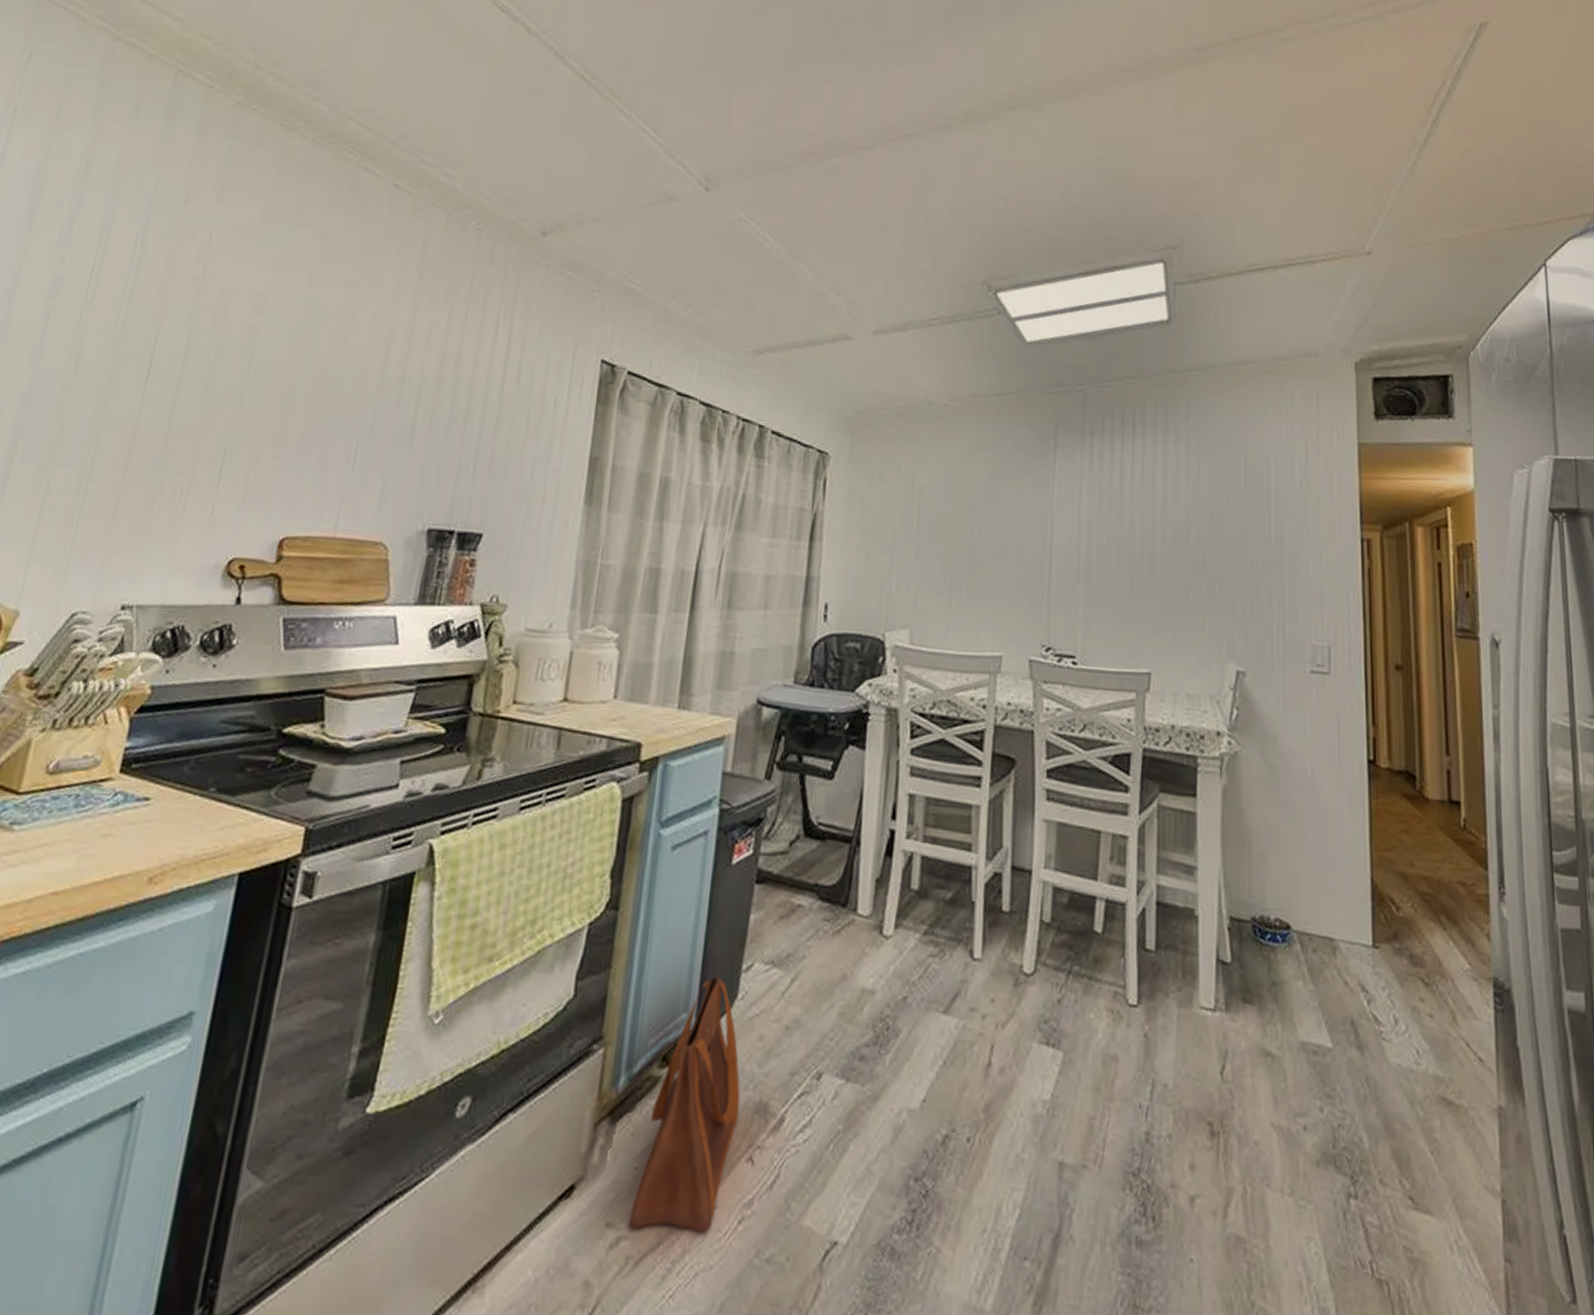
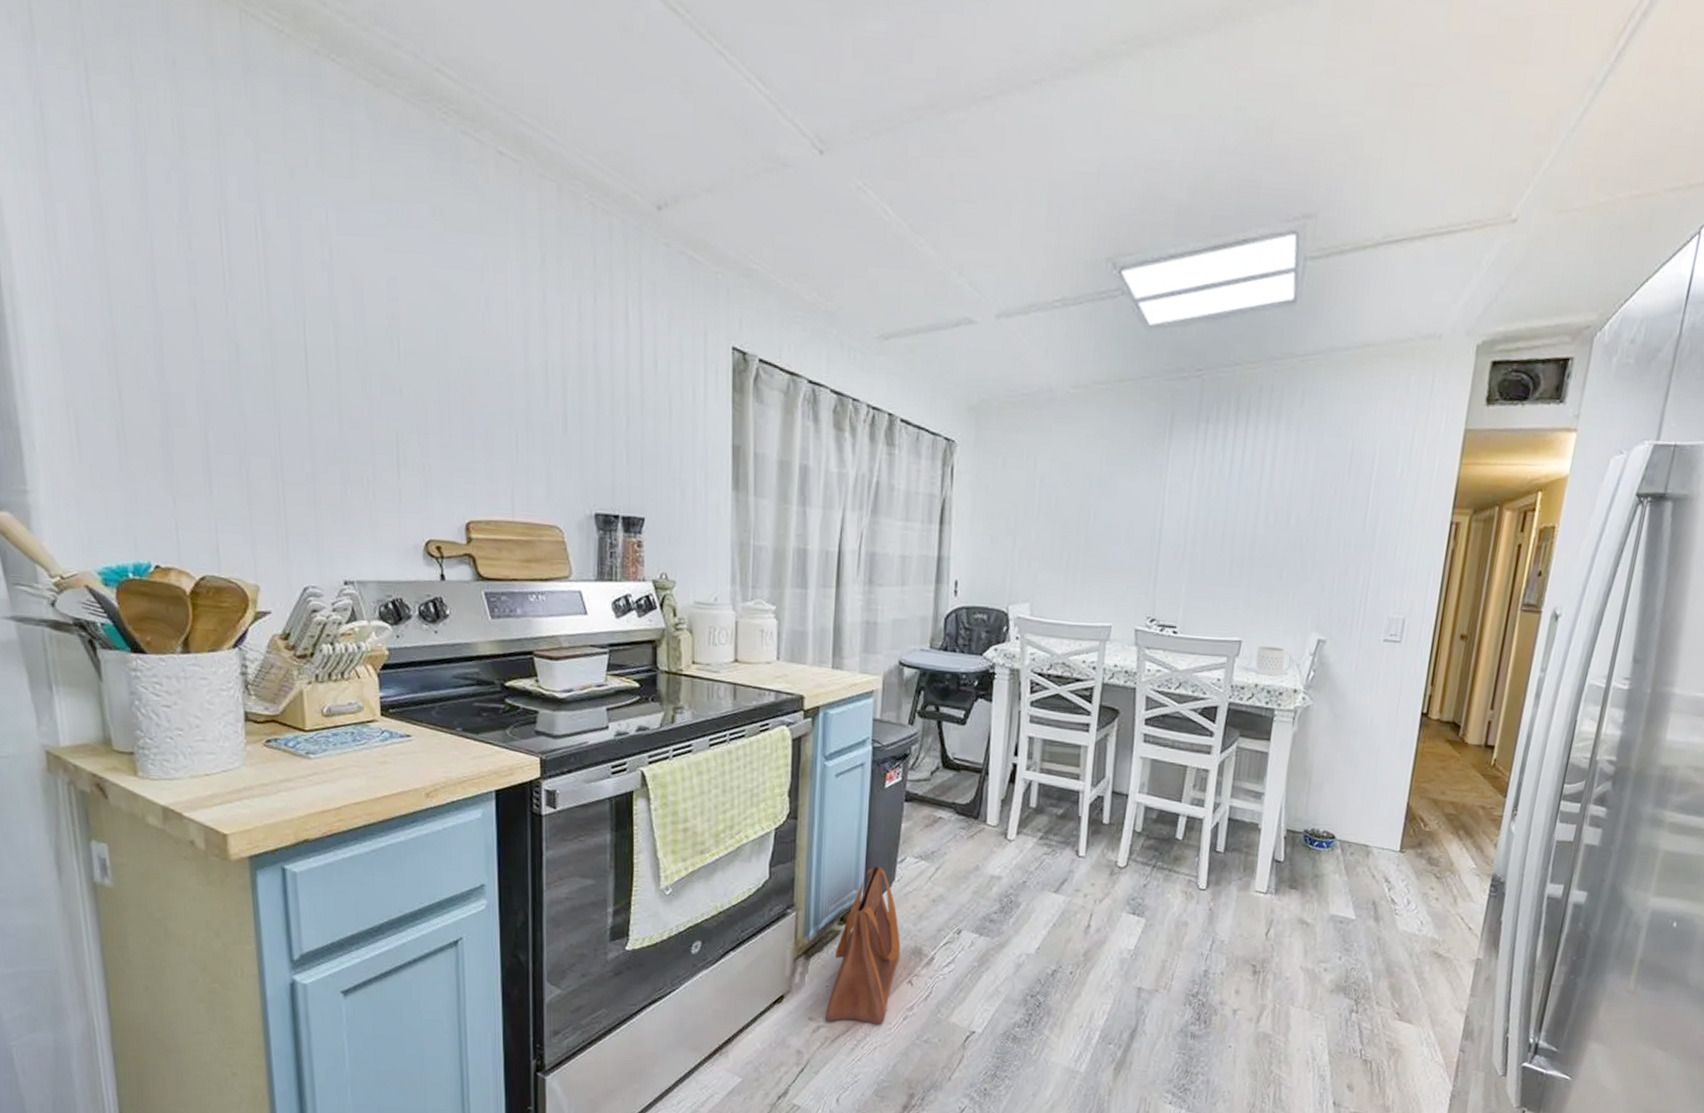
mug: none [1169,678,1210,716] -> present [1254,645,1292,677]

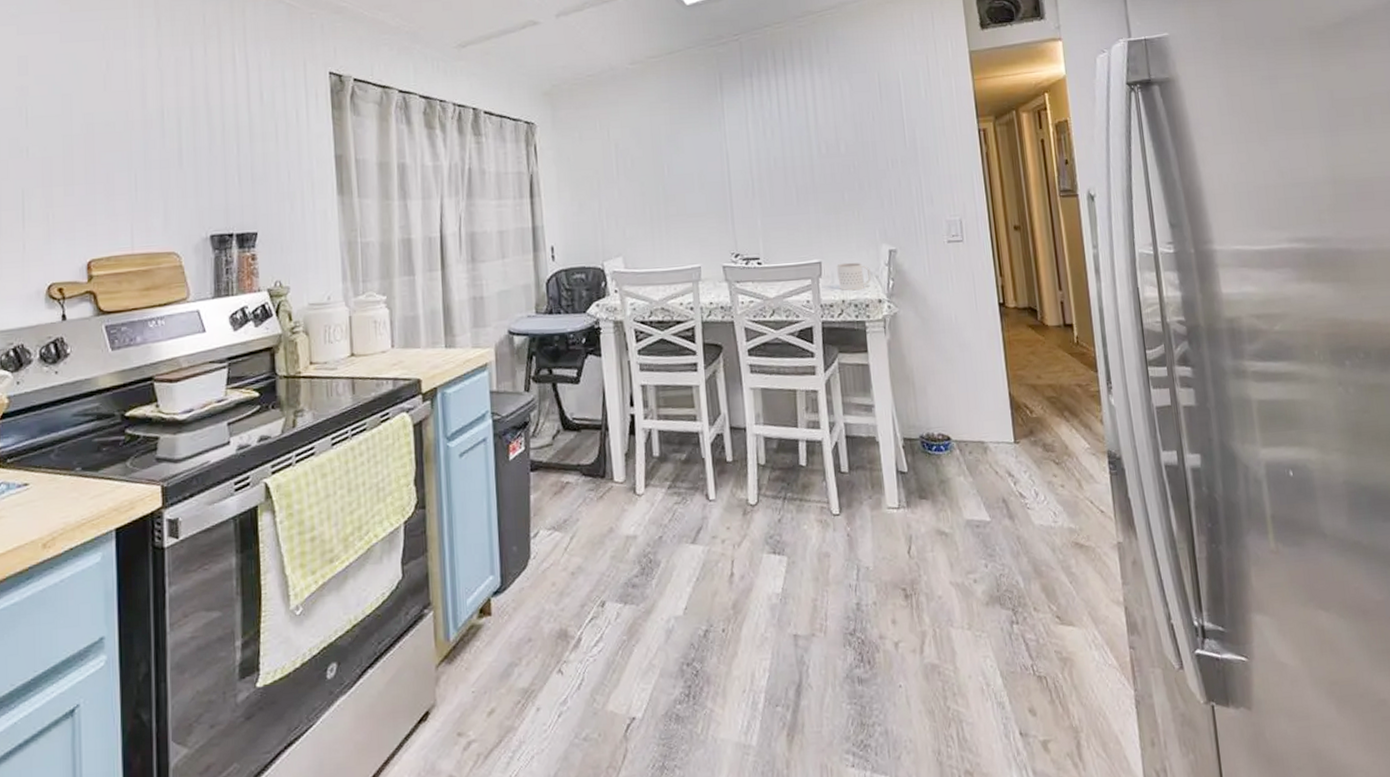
shopping bag: present [824,866,901,1025] -> none [474,545,546,735]

